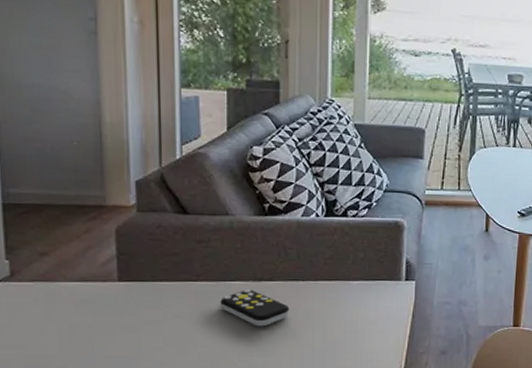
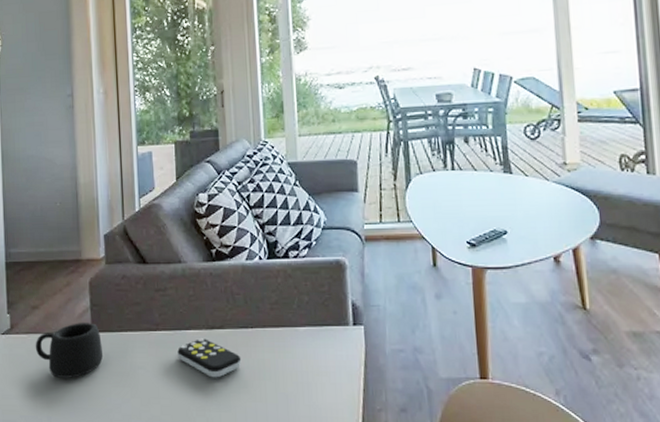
mug: none [44,271,132,327] -> present [35,323,104,378]

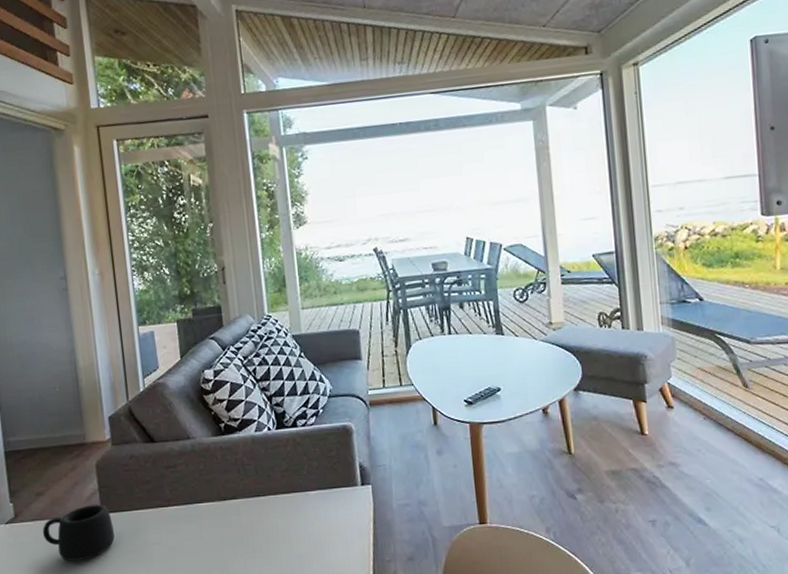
remote control: present [177,338,242,378] -> none [191,510,255,547]

